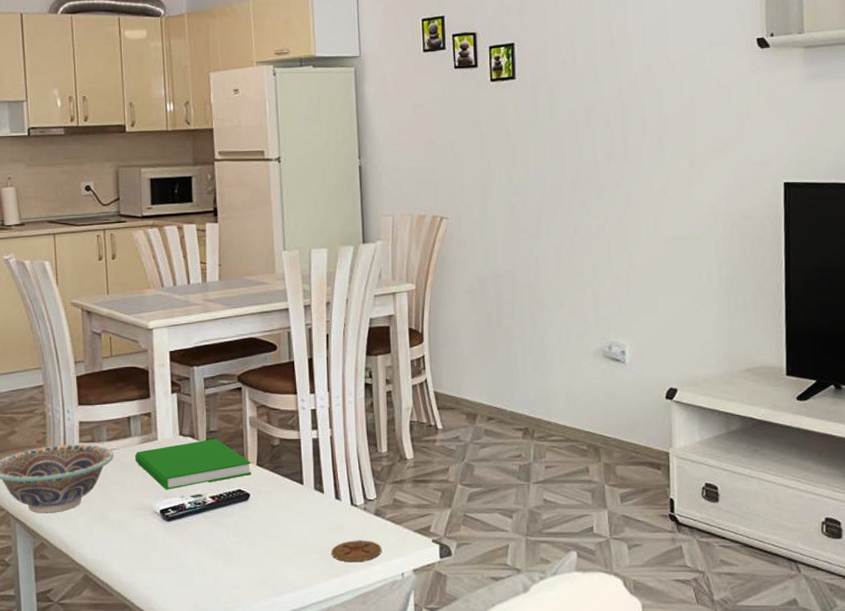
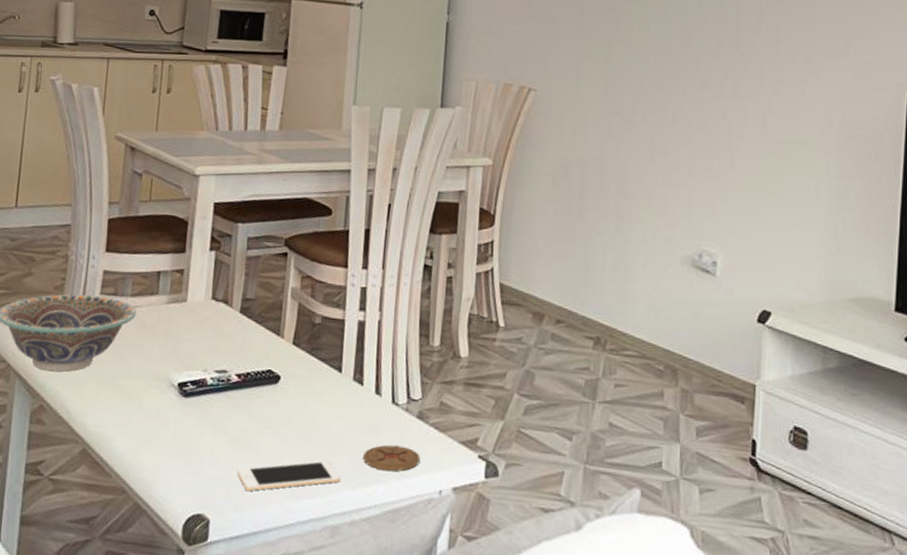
book: present [135,438,251,490] -> none [159,307,287,361]
cell phone: none [222,560,314,593] -> present [236,460,341,491]

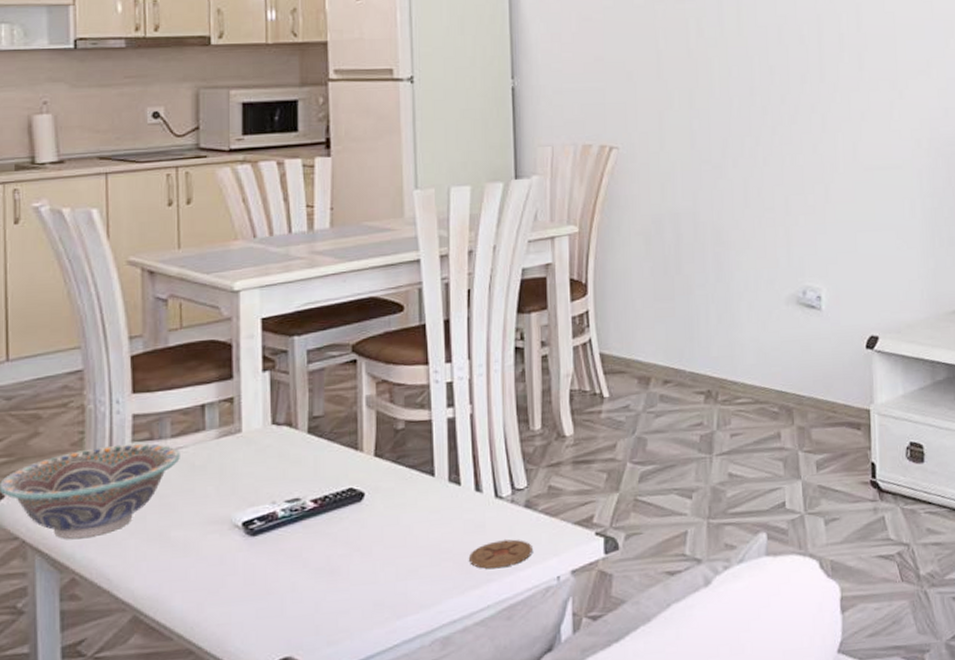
cell phone: present [236,460,341,491] -> none [325,571,446,621]

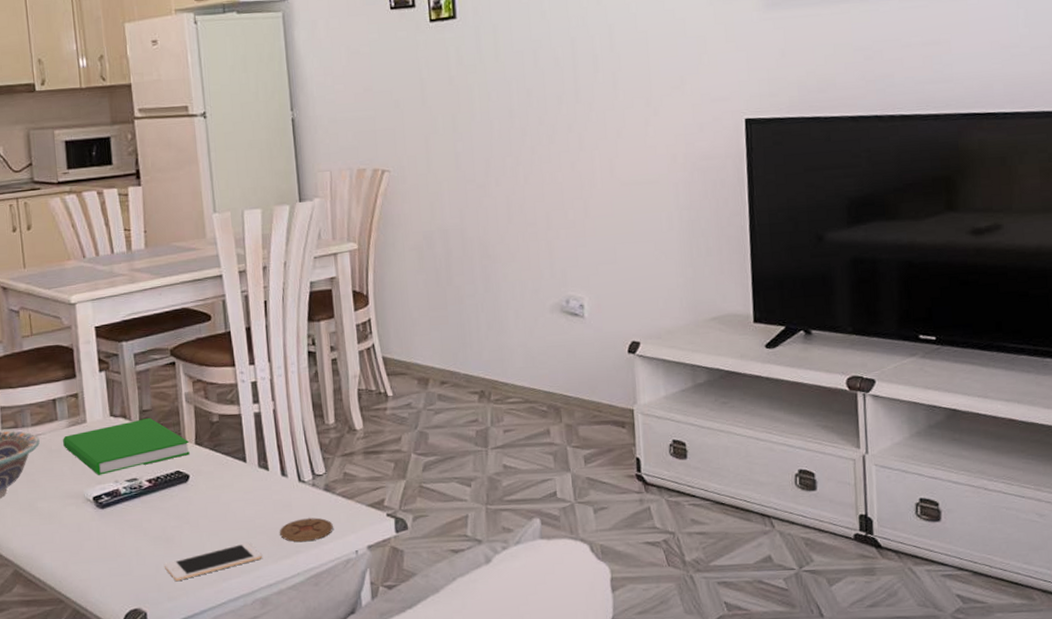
book: none [210,425,367,496] -> present [63,417,190,475]
cell phone: none [325,571,446,621] -> present [163,542,262,581]

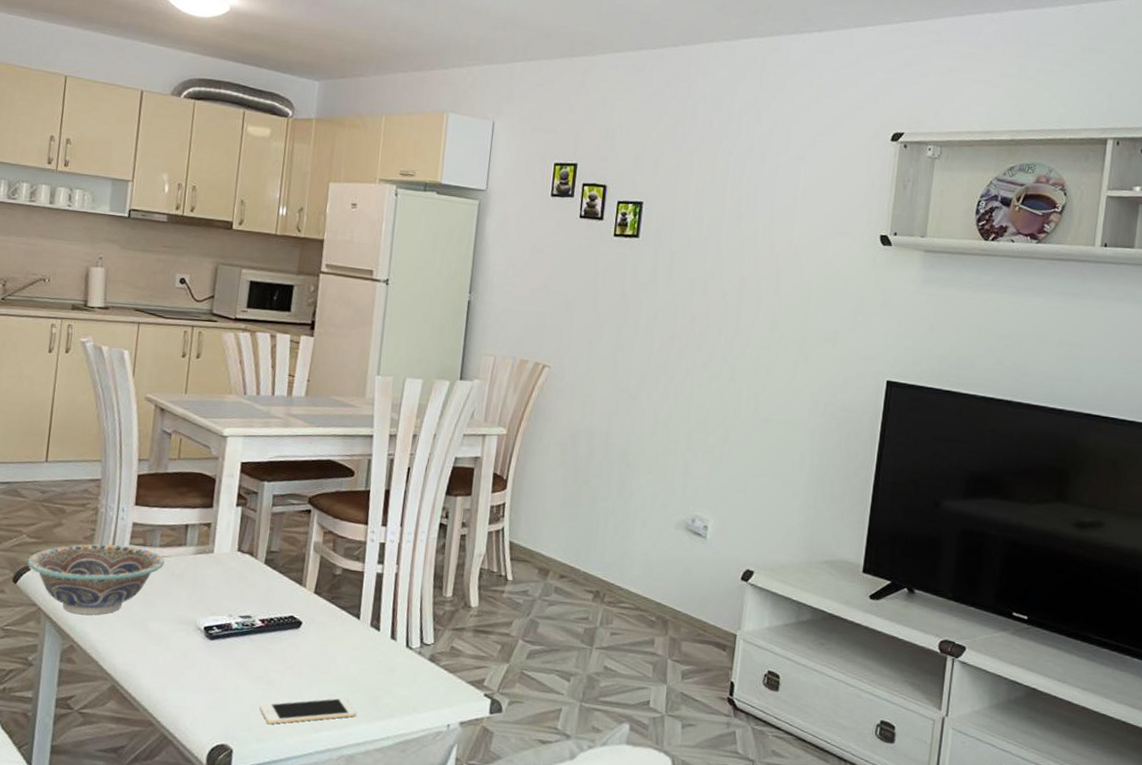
book: present [63,417,190,475] -> none [186,559,309,607]
coaster: present [280,517,333,542] -> none [378,684,431,708]

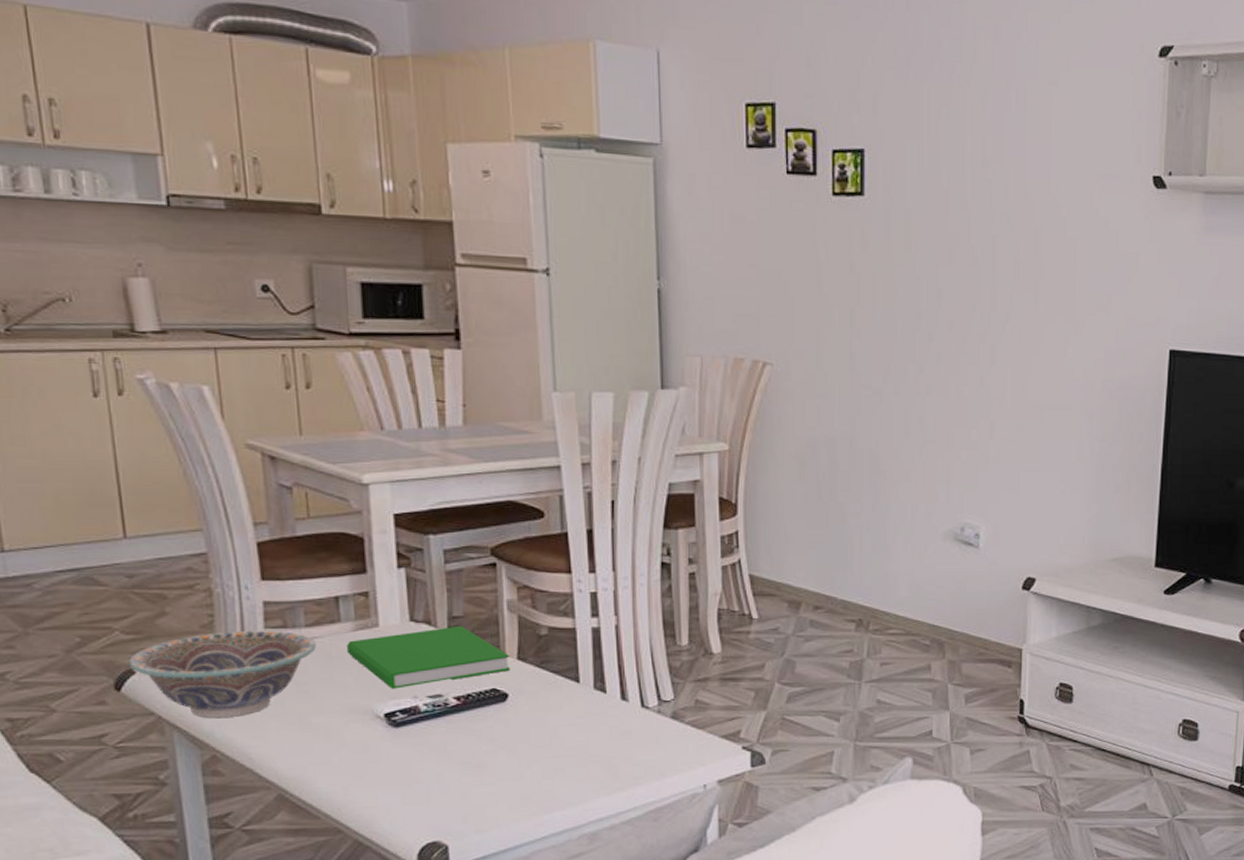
book: none [186,559,309,607] -> present [347,625,510,689]
cell phone: present [259,697,357,724] -> none [472,772,593,812]

